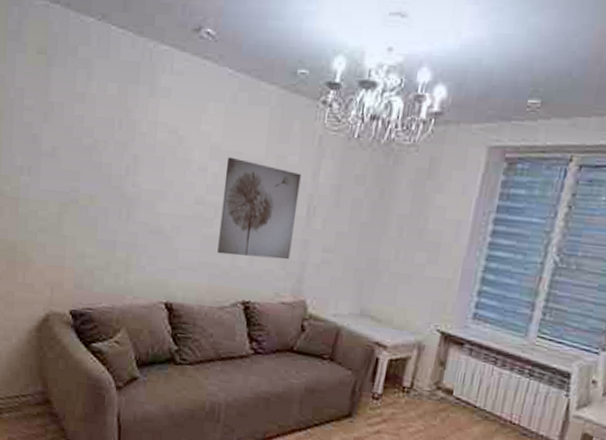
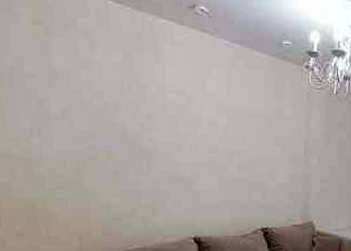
wall art: present [217,156,301,260] -> none [233,112,297,192]

